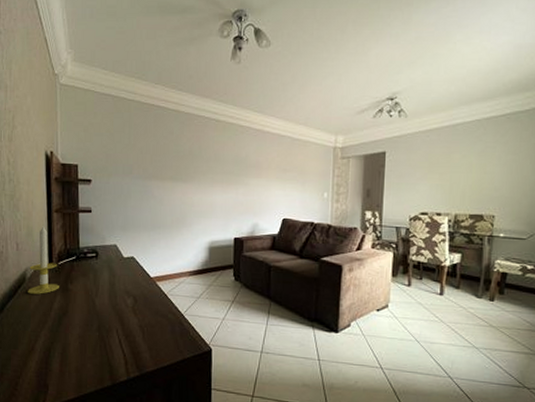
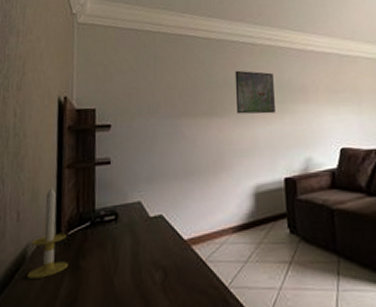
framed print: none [198,143,233,184] -> present [235,70,275,114]

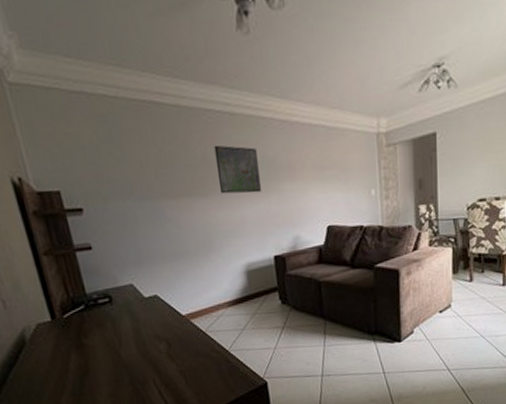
candle: present [27,185,68,279] -> none [27,273,72,358]

